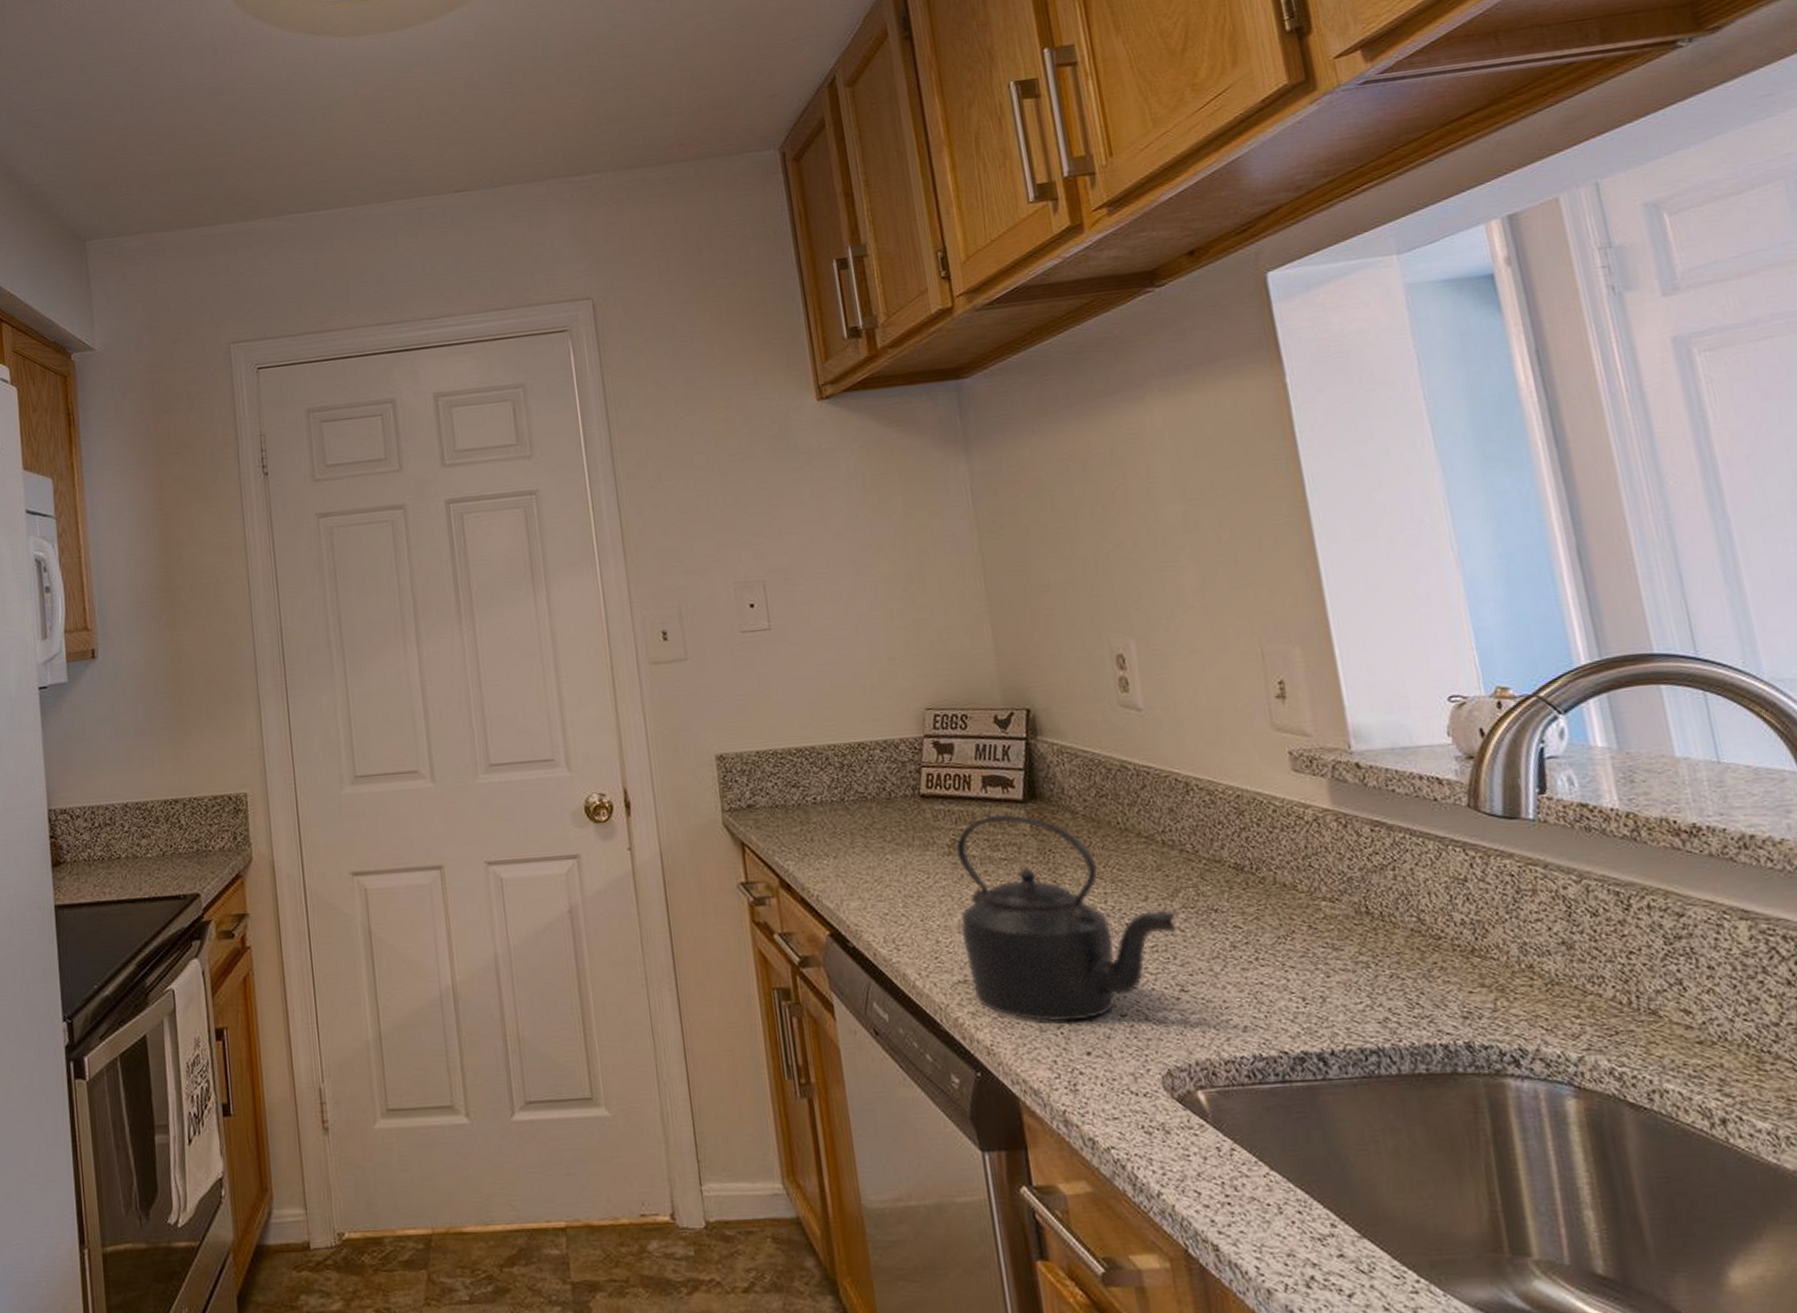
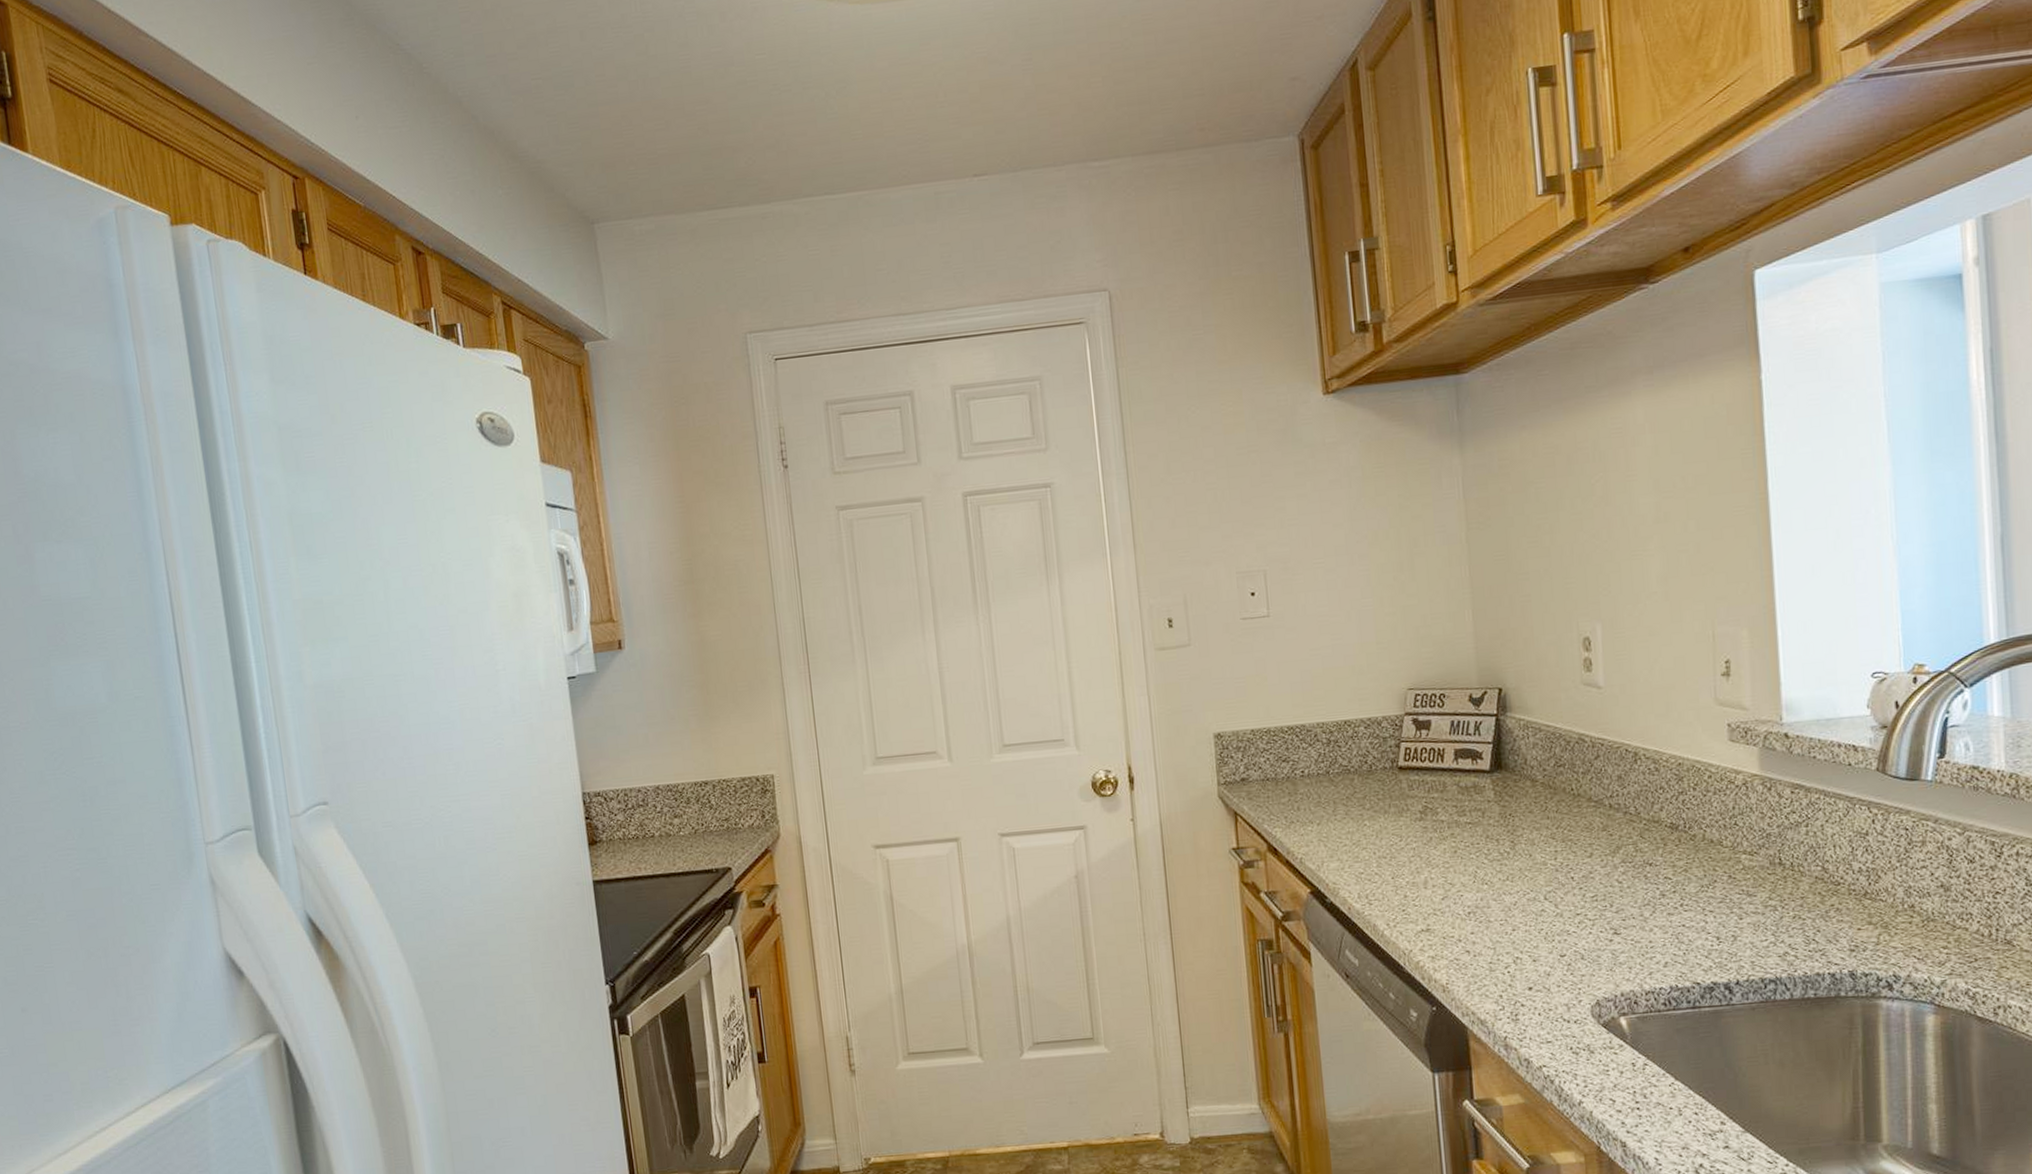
kettle: present [956,814,1177,1022] -> none [1427,783,1615,962]

